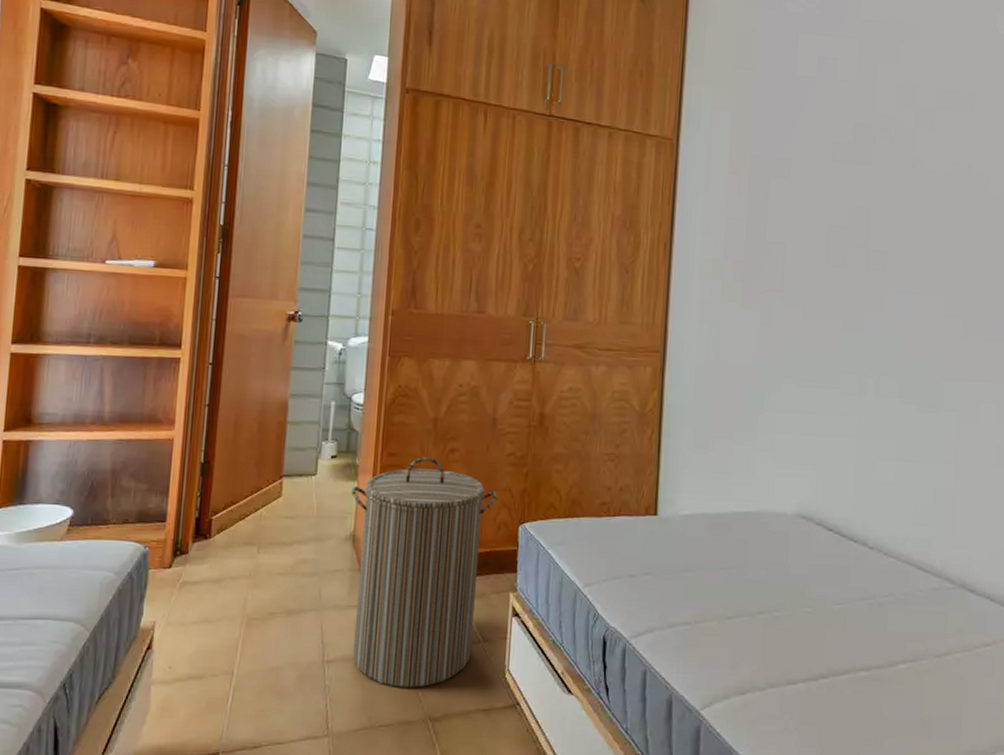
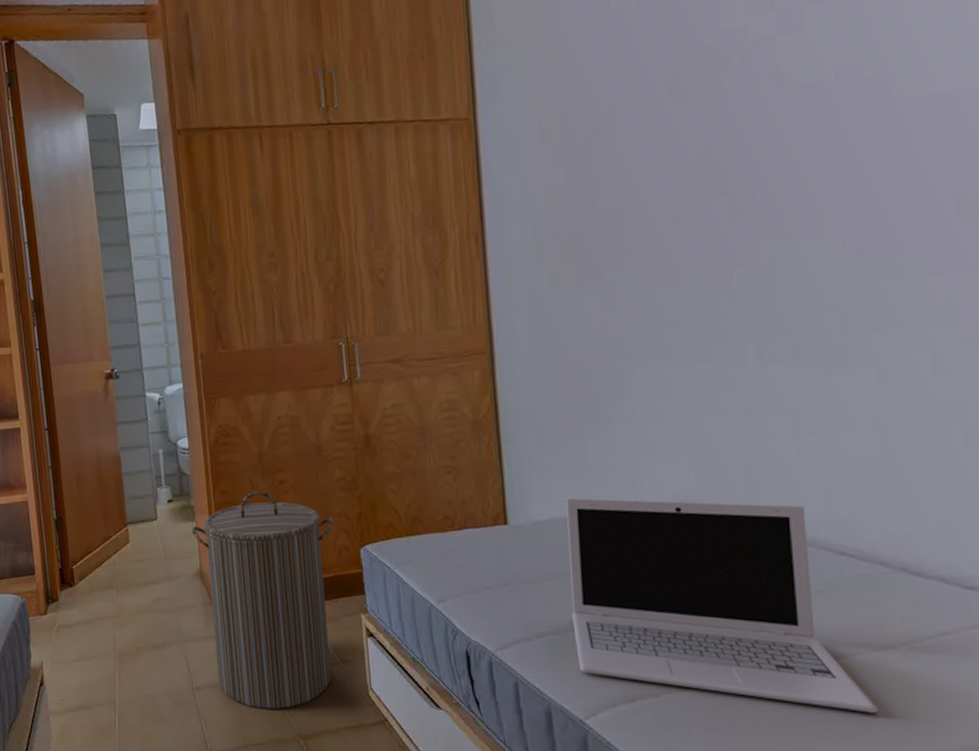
laptop: none [701,496,934,713] -> present [566,498,878,713]

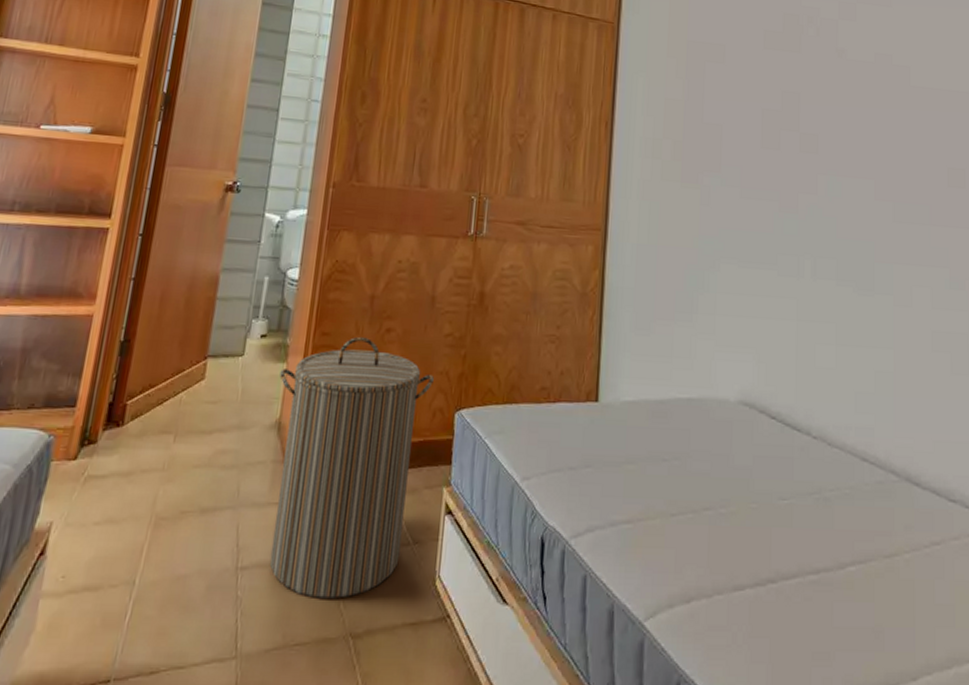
laptop: present [566,498,878,713] -> none [644,381,886,621]

